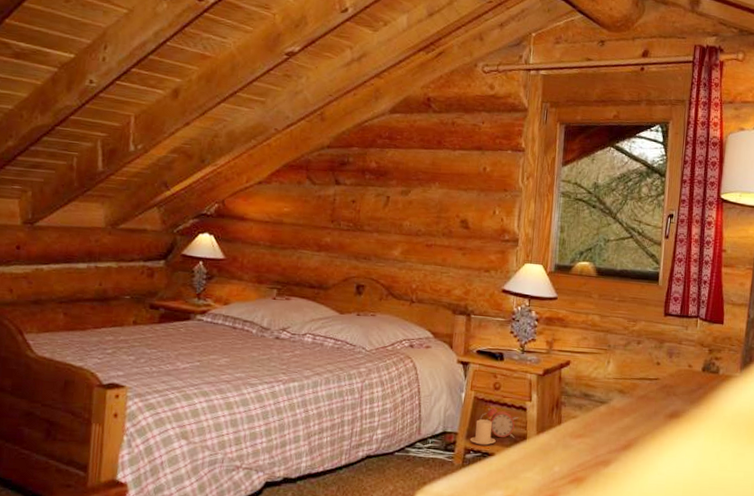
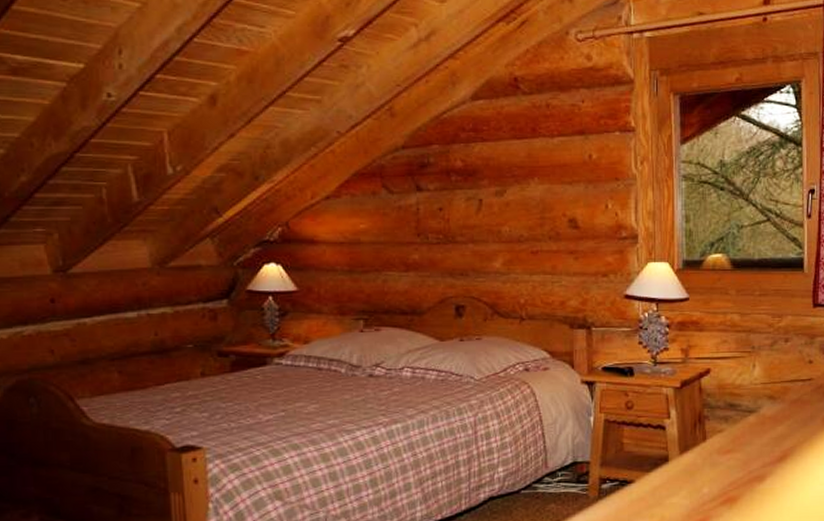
candle: present [469,419,496,445] -> none [604,444,634,473]
alarm clock: present [479,407,520,439] -> none [613,429,659,463]

